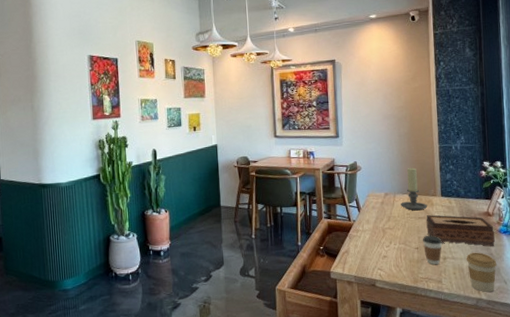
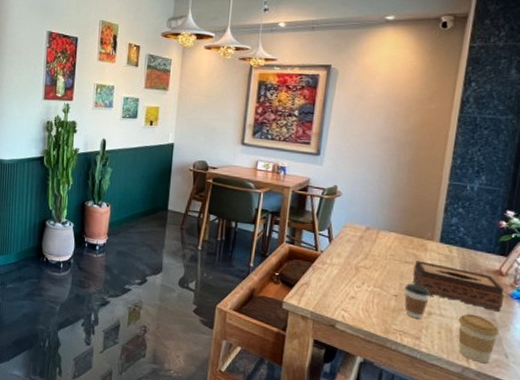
candle holder: present [401,168,427,211] -> none [384,203,419,254]

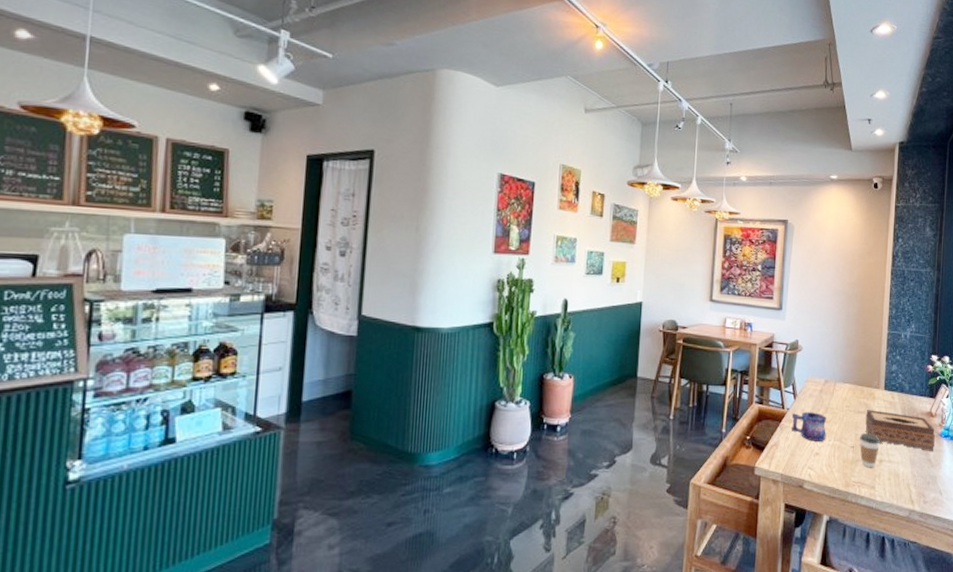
mug: none [325,256,367,286] -> present [791,412,827,441]
coffee cup: present [458,313,500,363] -> none [903,456,934,503]

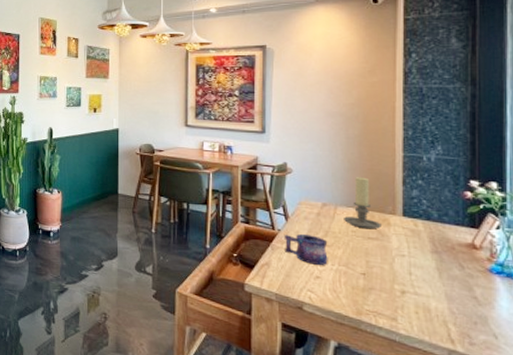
candle holder: none [841,354,869,404] -> present [344,177,381,229]
coffee cup: present [859,433,880,468] -> none [371,261,400,299]
tissue box: present [865,410,935,451] -> none [378,236,482,288]

